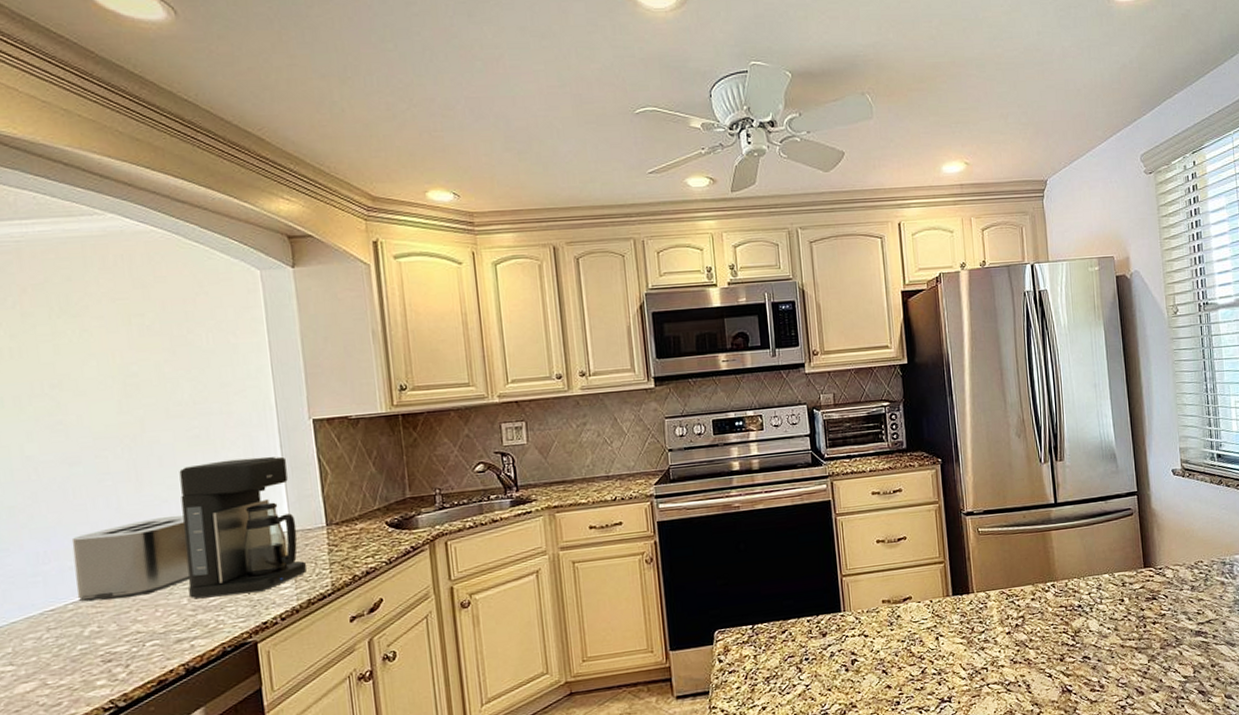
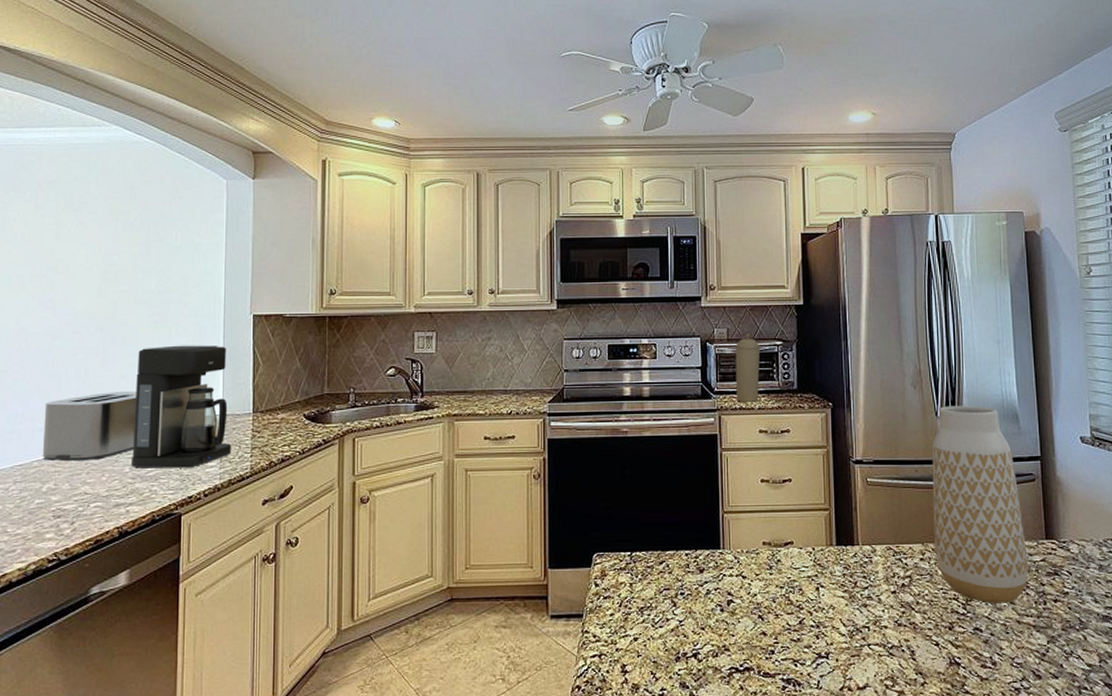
canister: none [842,397,869,467] -> present [735,333,761,403]
vase: none [1038,449,1130,633] -> present [932,405,1028,604]

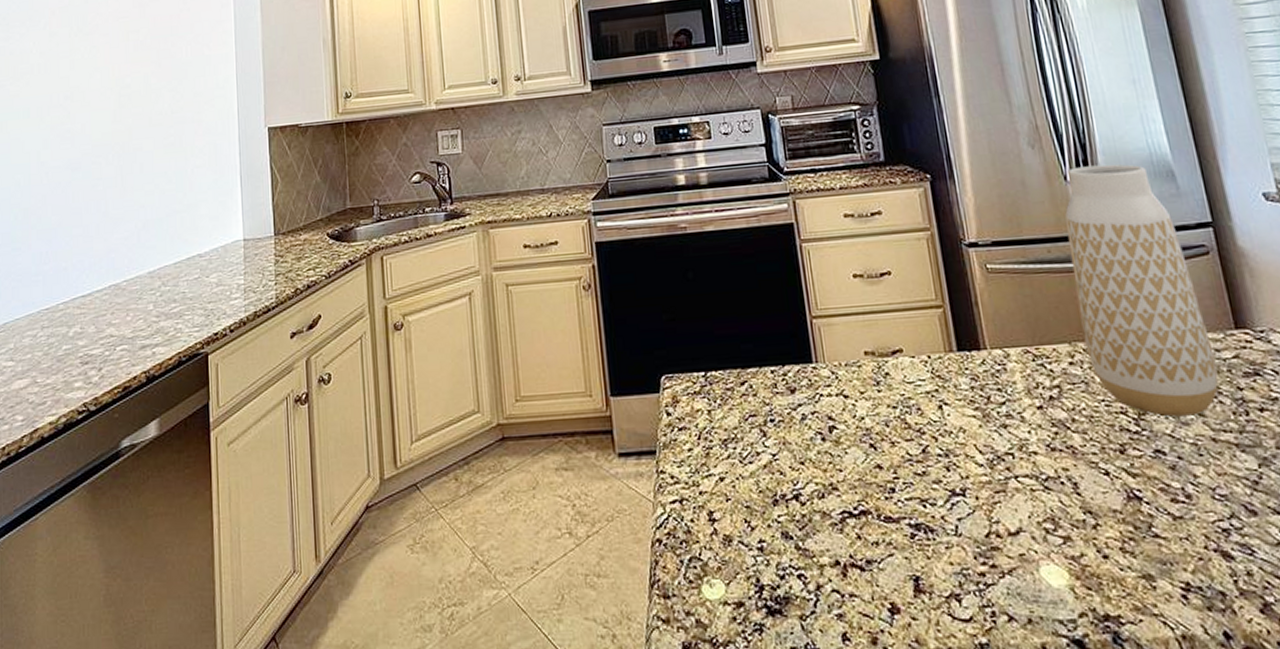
toaster: present [42,392,137,461] -> none [67,221,157,303]
coffee maker: present [132,345,231,468] -> none [155,164,255,304]
canister: present [735,333,761,403] -> none [803,99,839,183]

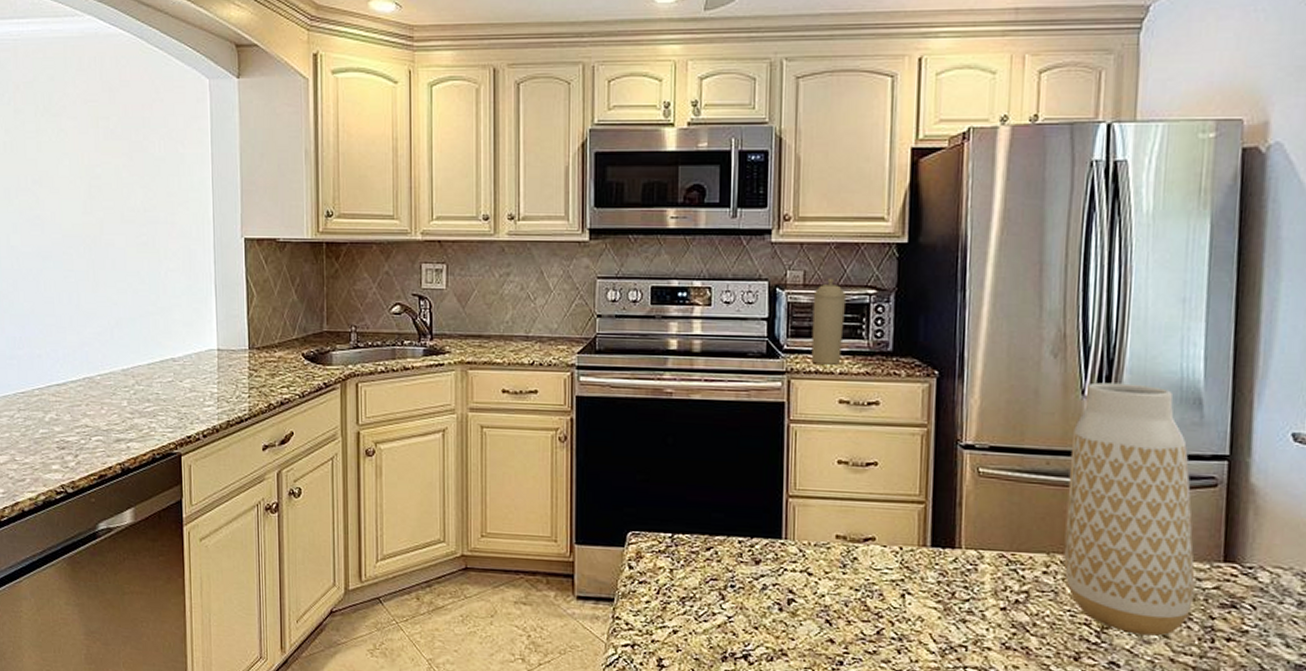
canister: none [803,99,839,183] -> present [811,278,847,366]

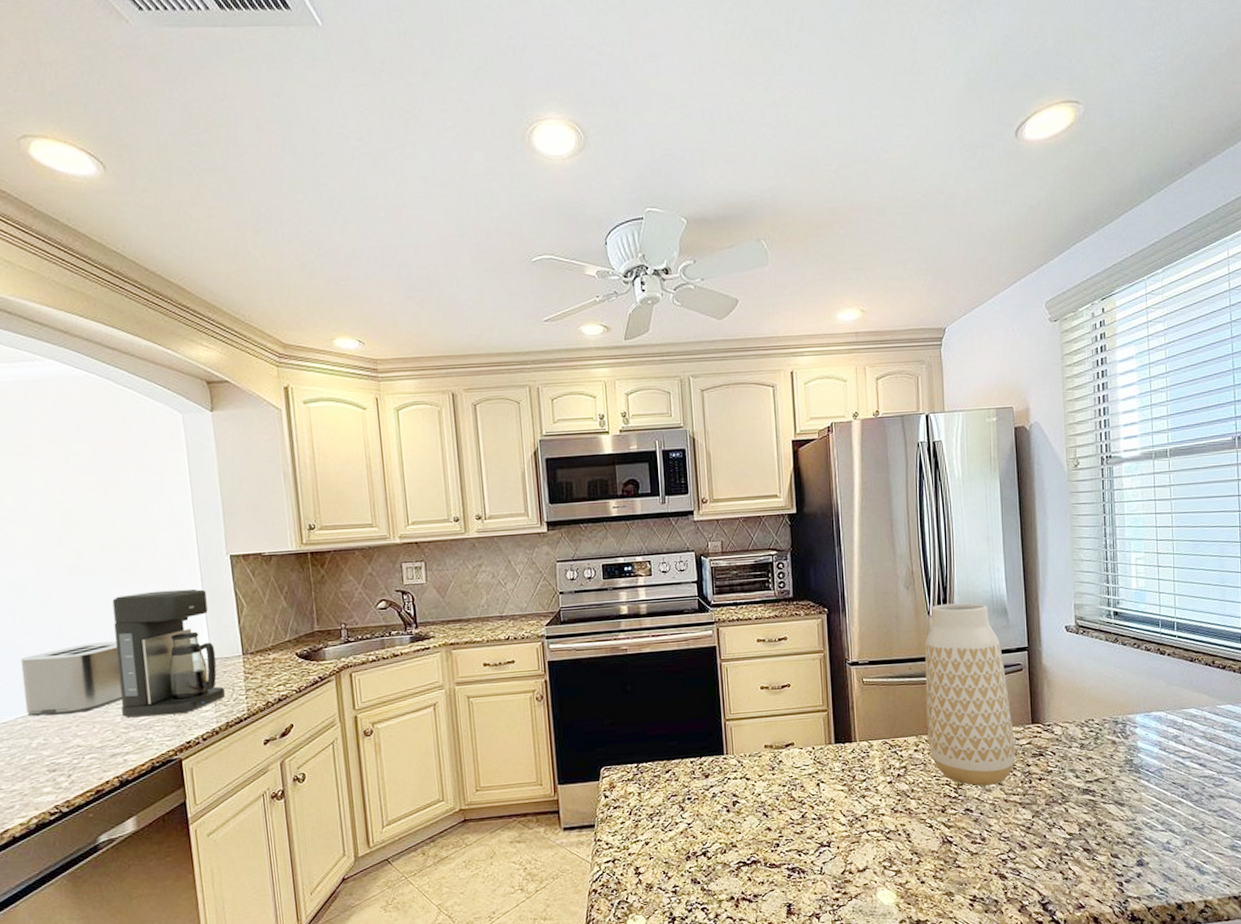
toaster: none [40,319,131,392] -> present [20,641,123,717]
coffee maker: none [128,270,228,406] -> present [112,589,225,717]
canister: present [811,278,847,366] -> none [730,545,756,614]

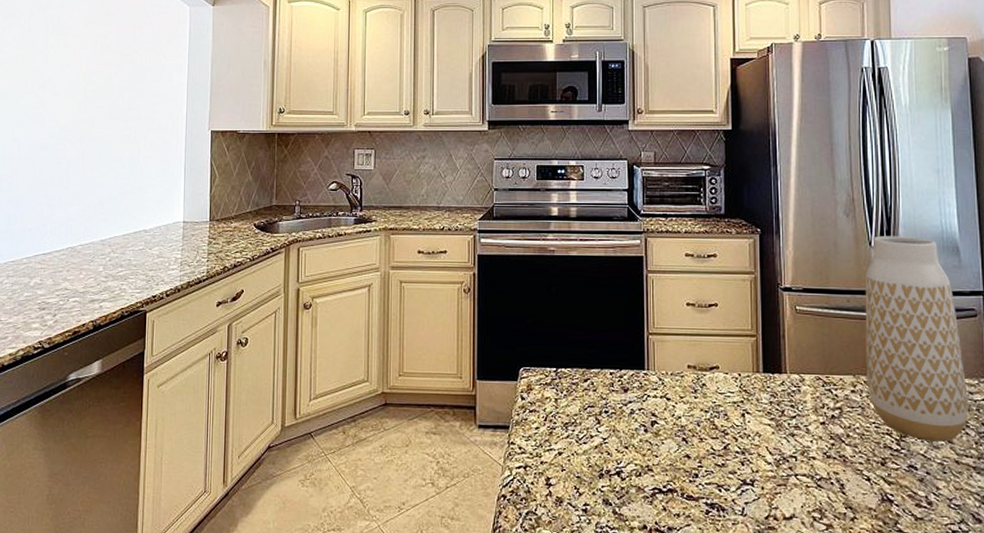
toaster: present [20,641,123,717] -> none [30,198,111,259]
coffee maker: present [112,589,225,717] -> none [105,157,190,270]

